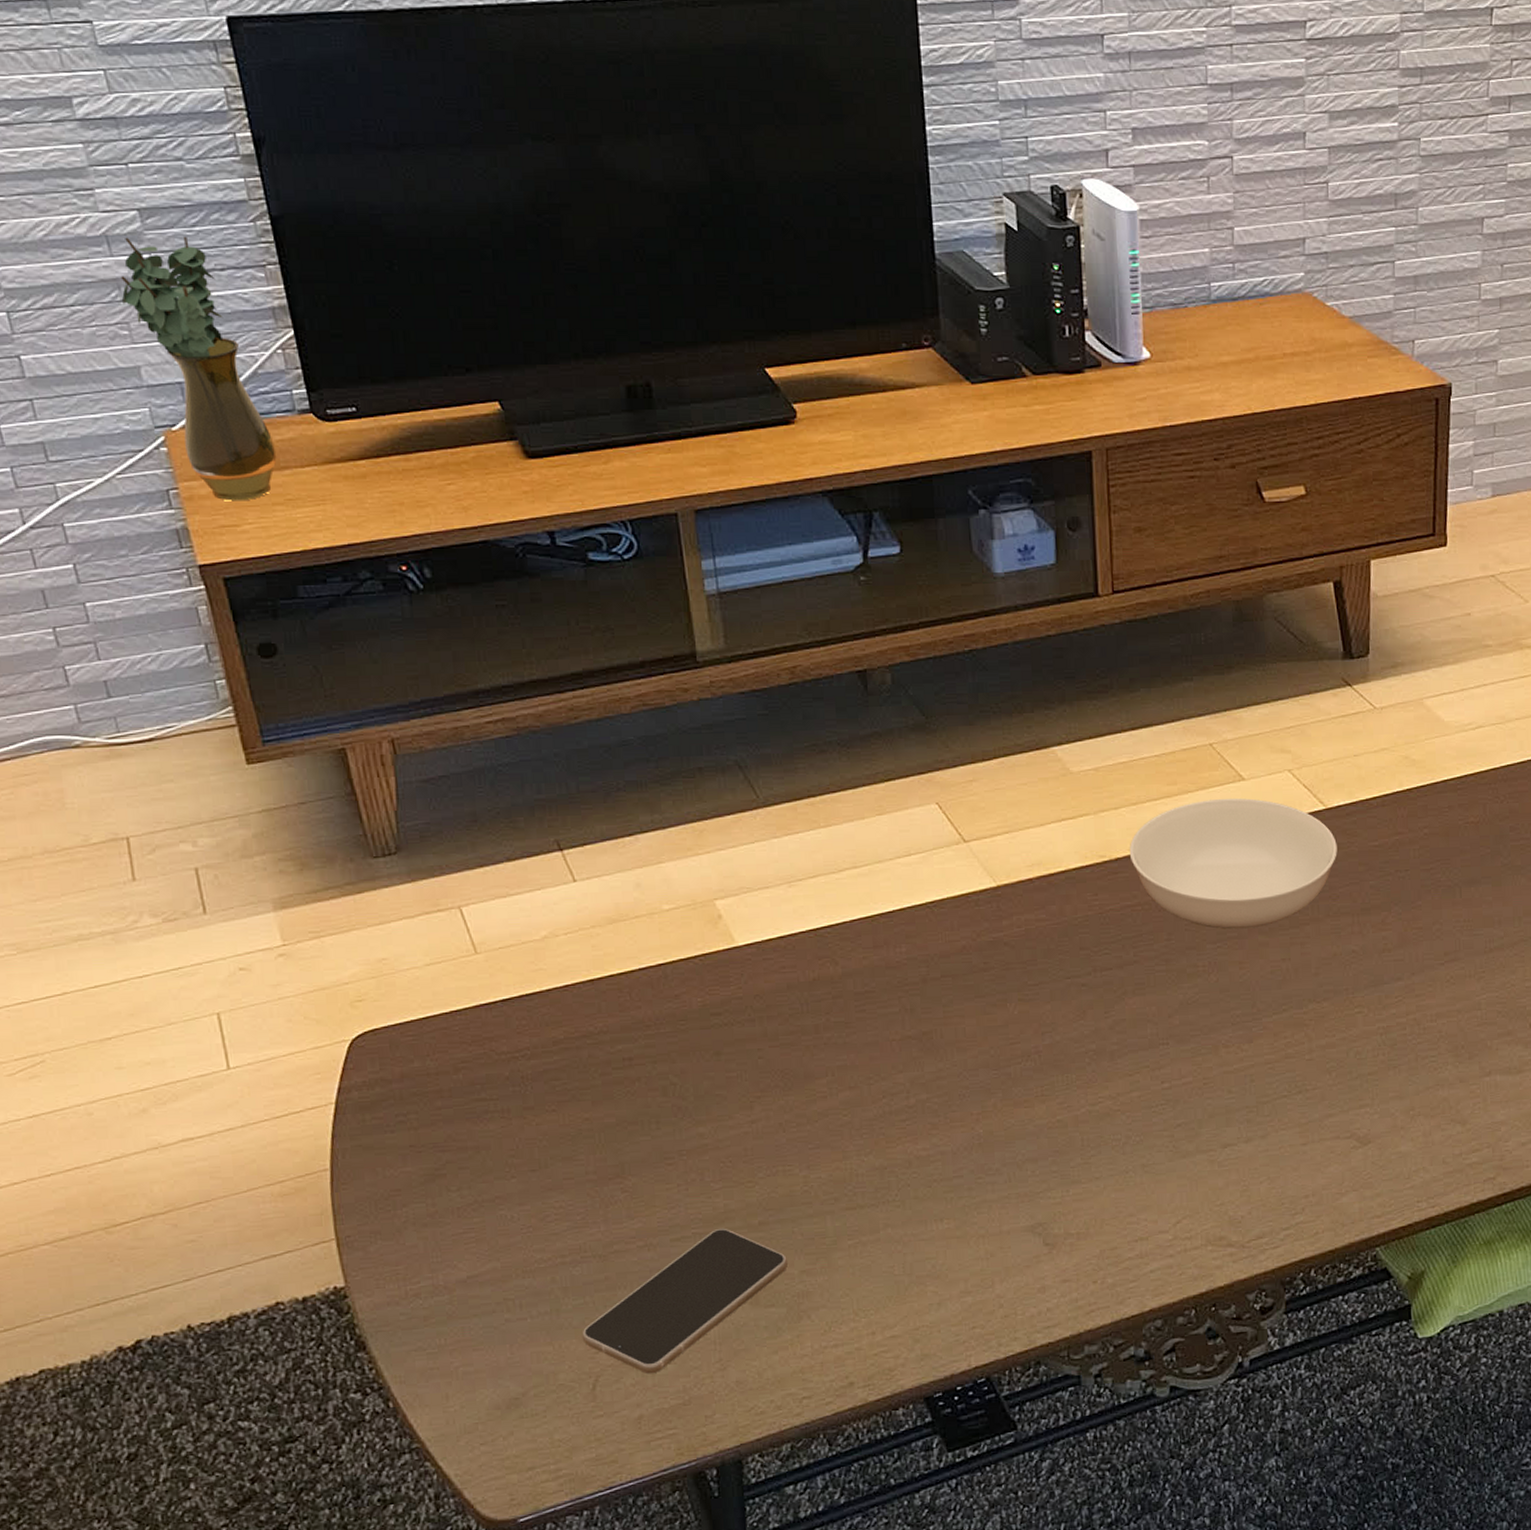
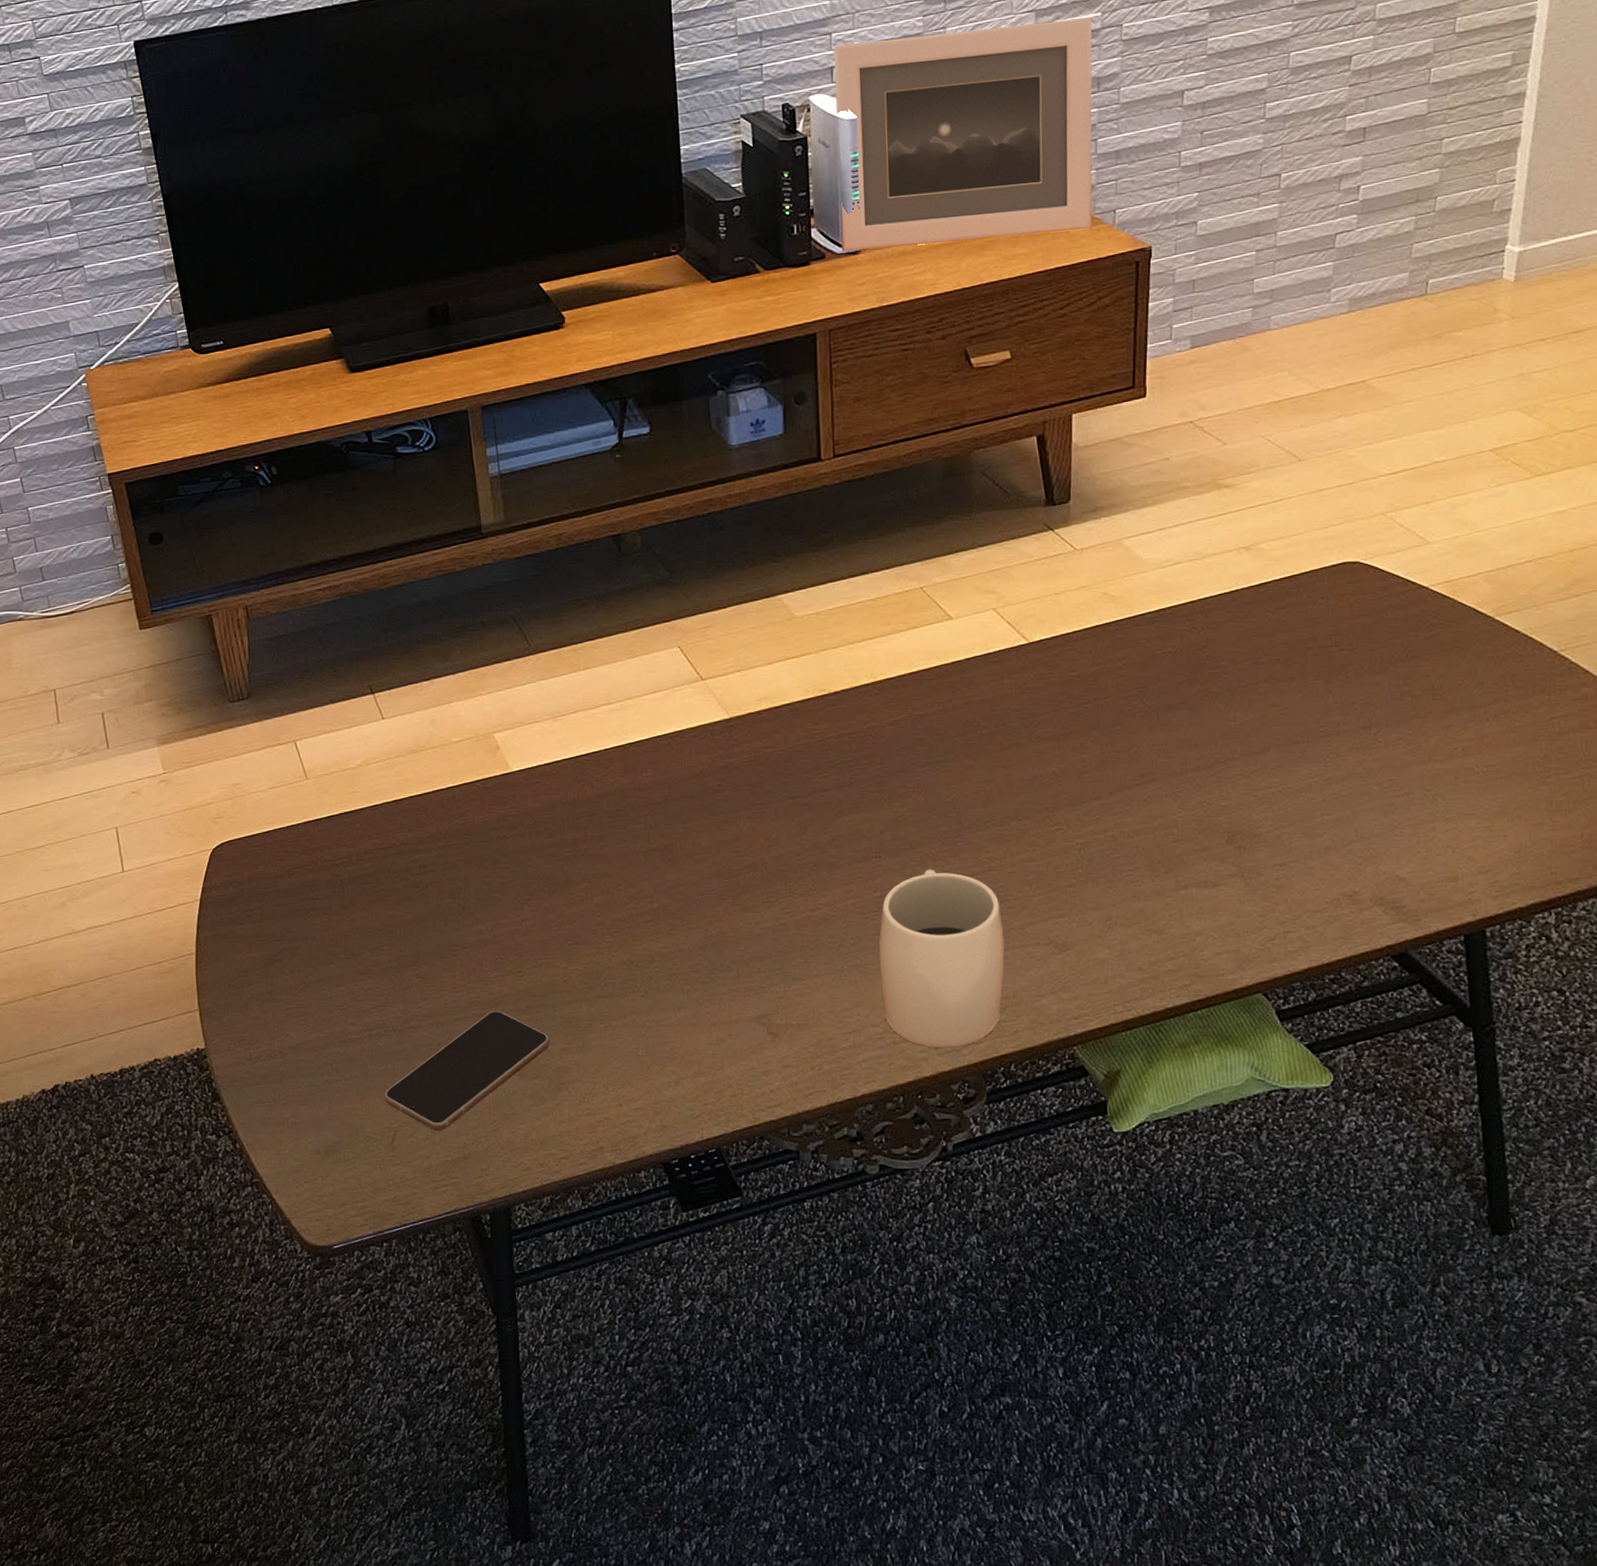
vase: present [121,236,277,501] -> none [56,216,165,422]
picture frame: none [1109,125,1390,361] -> present [833,17,1093,252]
bowl: present [1129,798,1337,930] -> none [846,635,1039,754]
mug: none [1167,1056,1304,1255] -> present [878,869,1005,1048]

